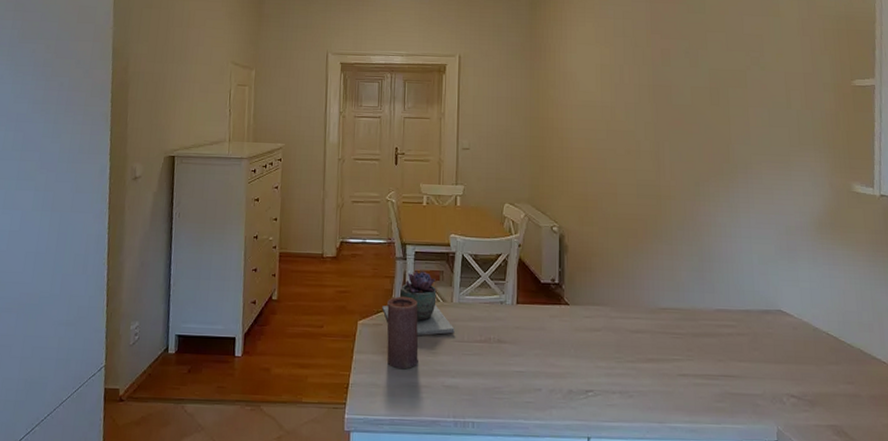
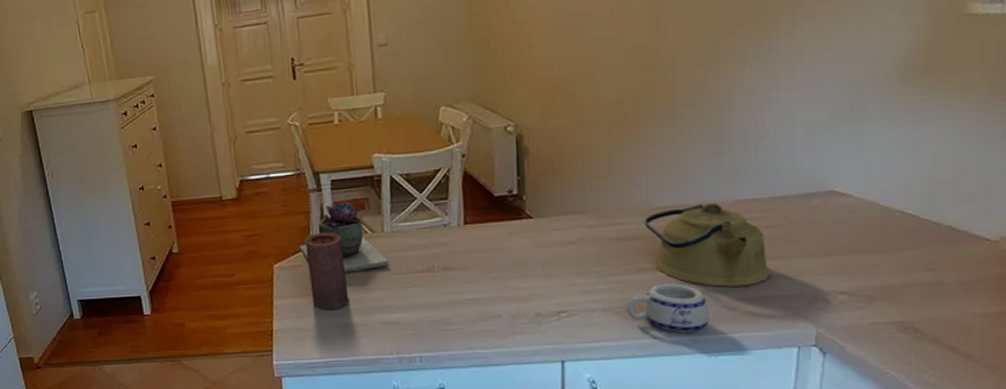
mug: none [638,374,700,421] -> present [627,283,709,333]
kettle: none [650,308,742,383] -> present [643,202,770,287]

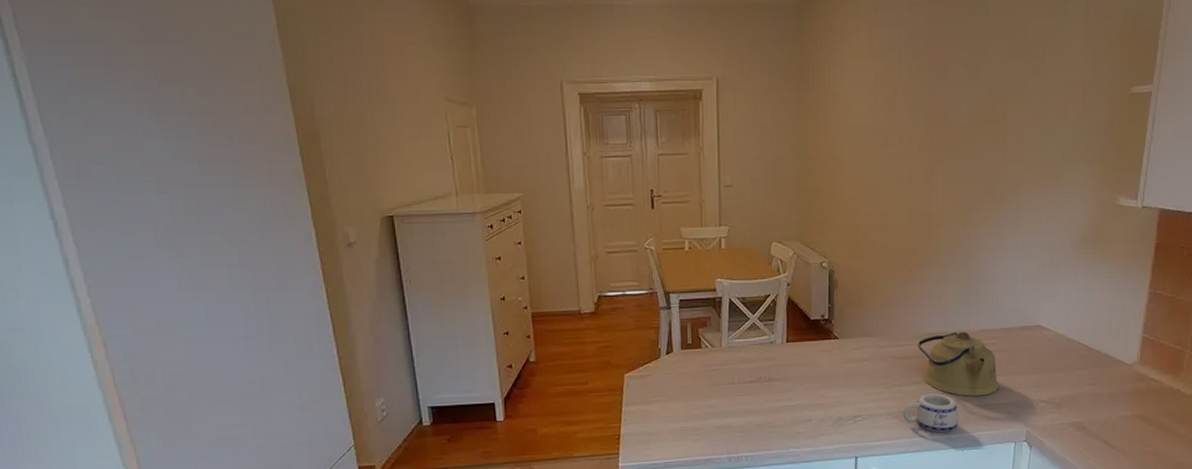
succulent plant: present [299,201,389,272] -> none [649,319,725,382]
candle: present [305,231,349,309] -> none [654,345,689,415]

